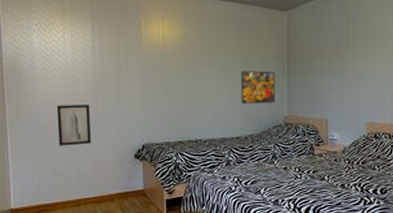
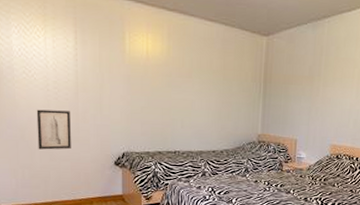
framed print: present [240,71,276,104] -> none [219,89,252,122]

